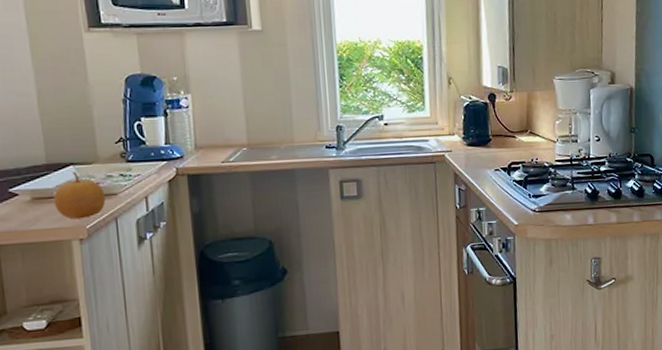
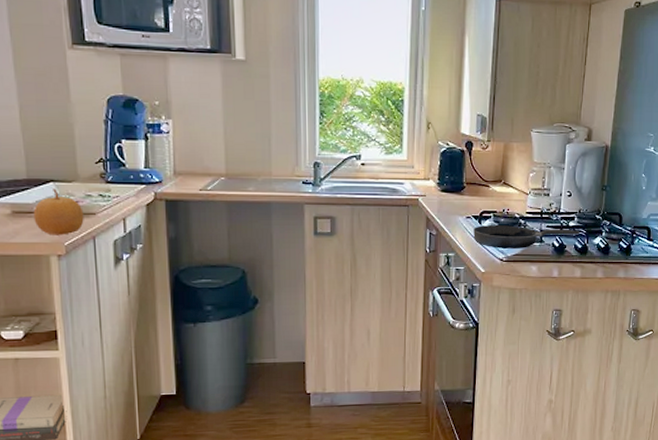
frying pan: none [503,174,612,200] -> present [473,225,580,250]

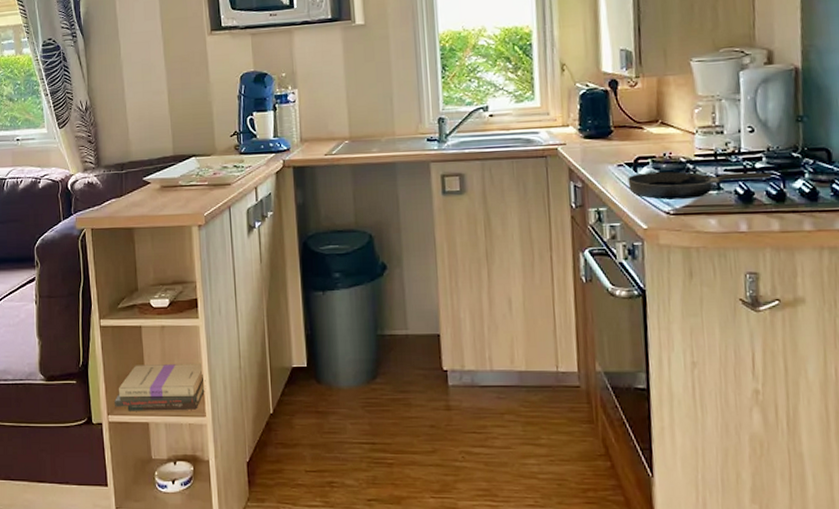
fruit: present [33,188,84,236] -> none [178,163,221,207]

